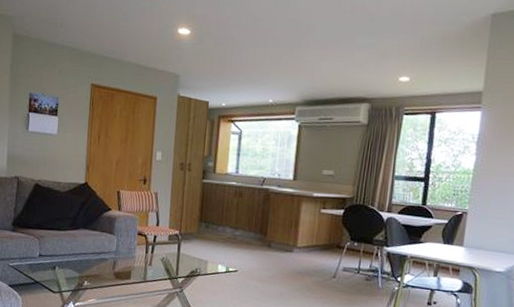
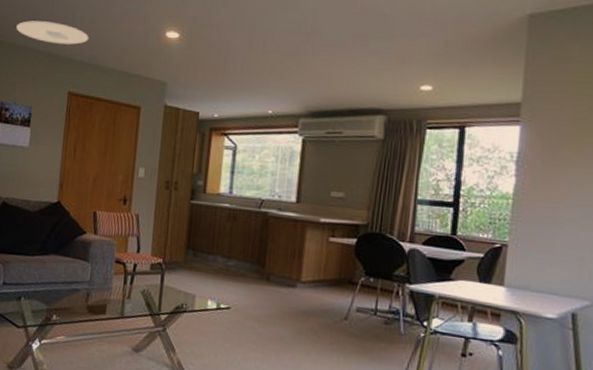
ceiling light: none [41,18,109,40] -> present [16,21,89,45]

